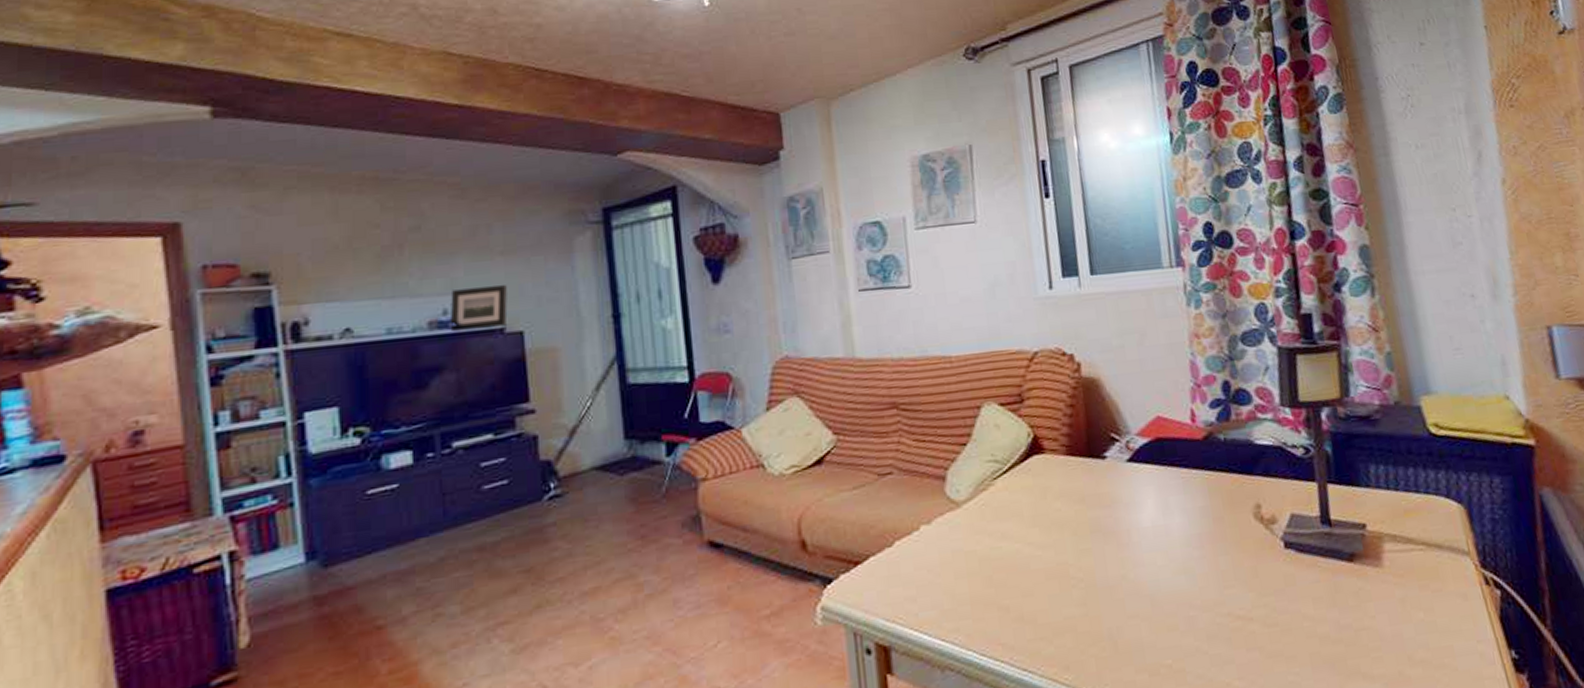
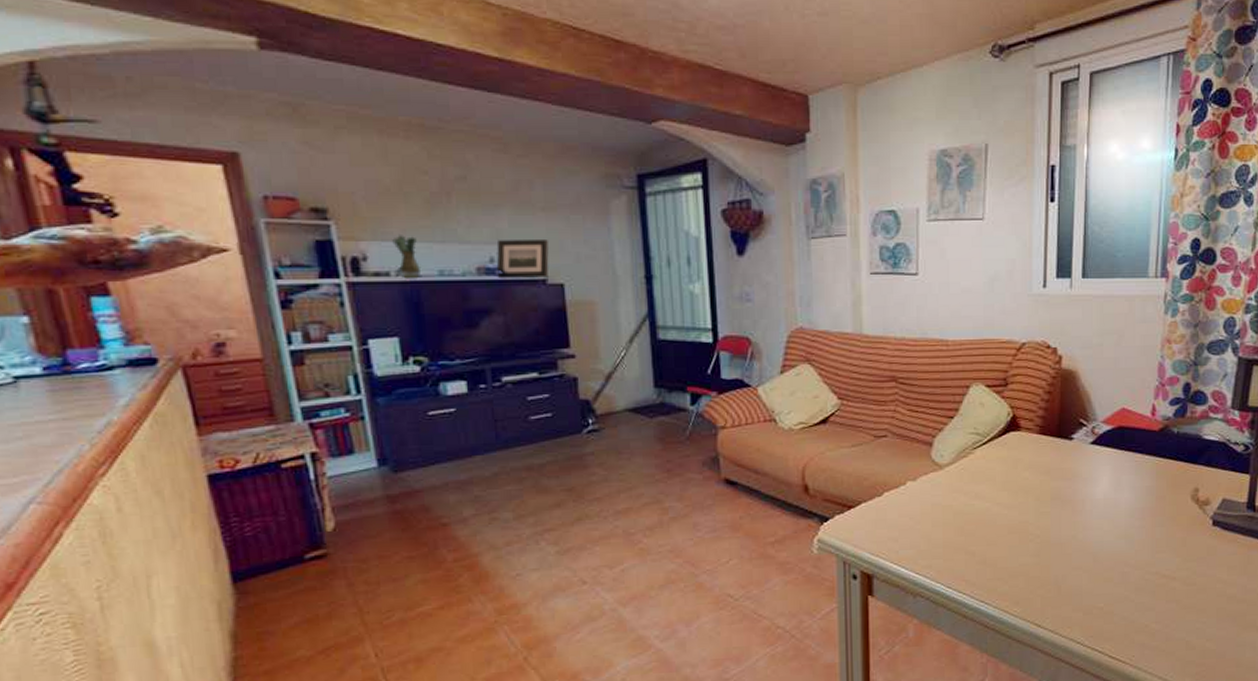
vase: none [338,292,366,342] -> present [392,233,421,279]

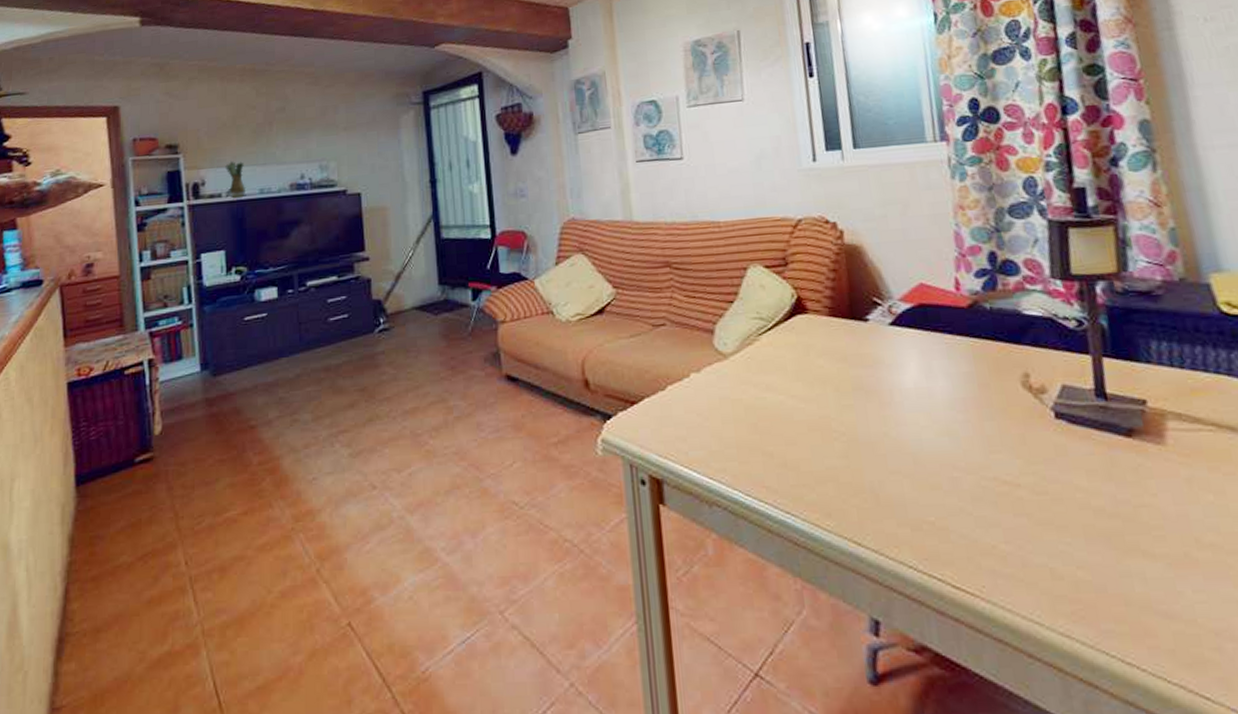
picture frame: present [496,240,549,278] -> none [306,155,349,192]

